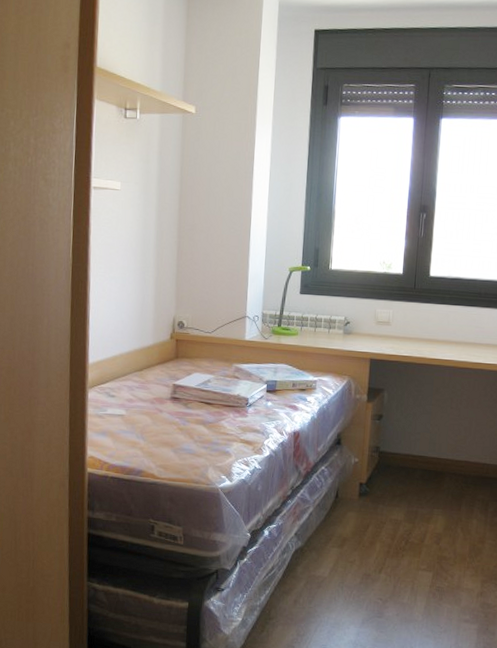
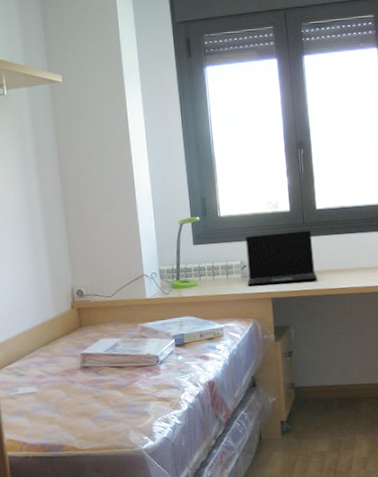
laptop: none [348,293,421,348] -> present [245,230,318,286]

